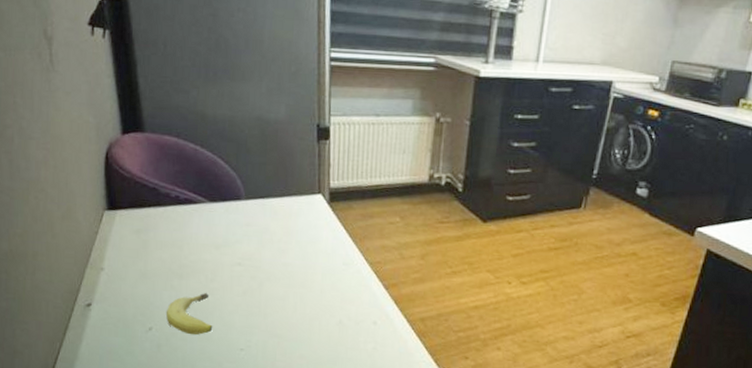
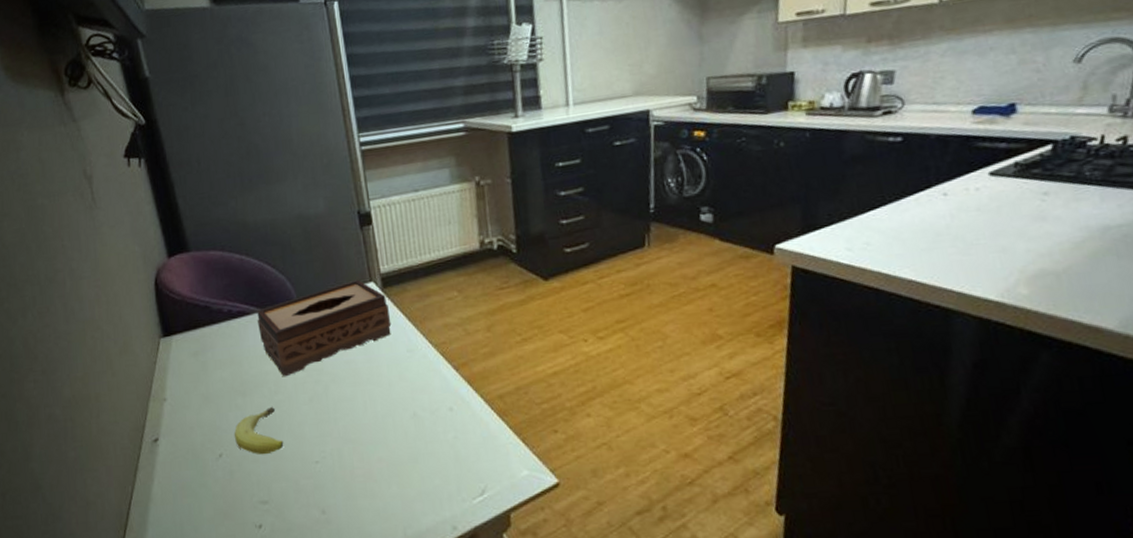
tissue box: none [202,189,333,268] -> present [256,279,392,377]

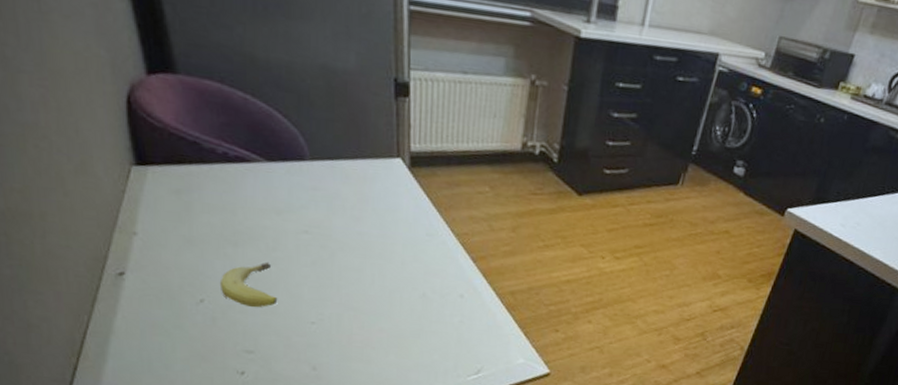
tissue box: present [256,279,392,377] -> none [258,151,414,236]

